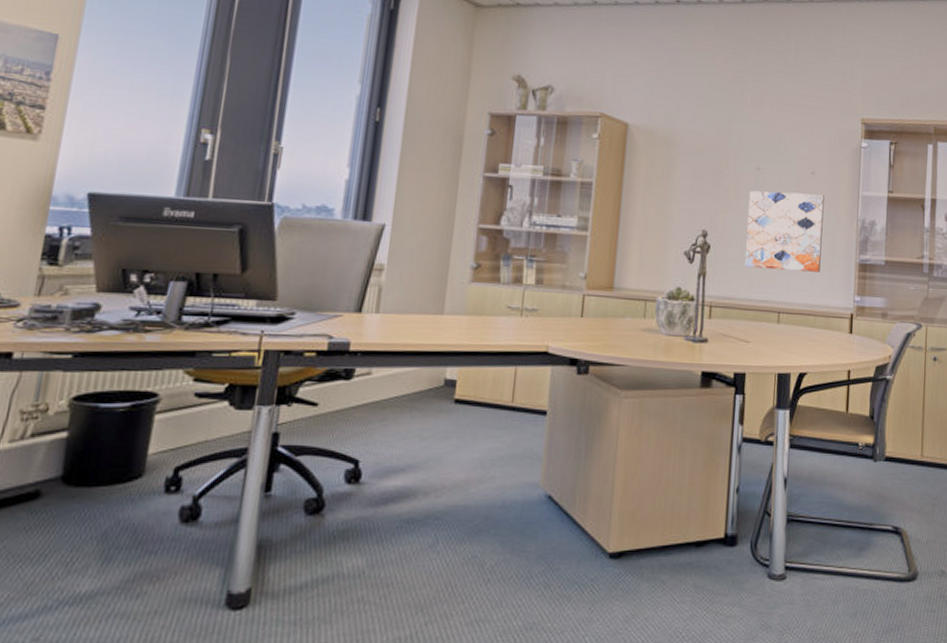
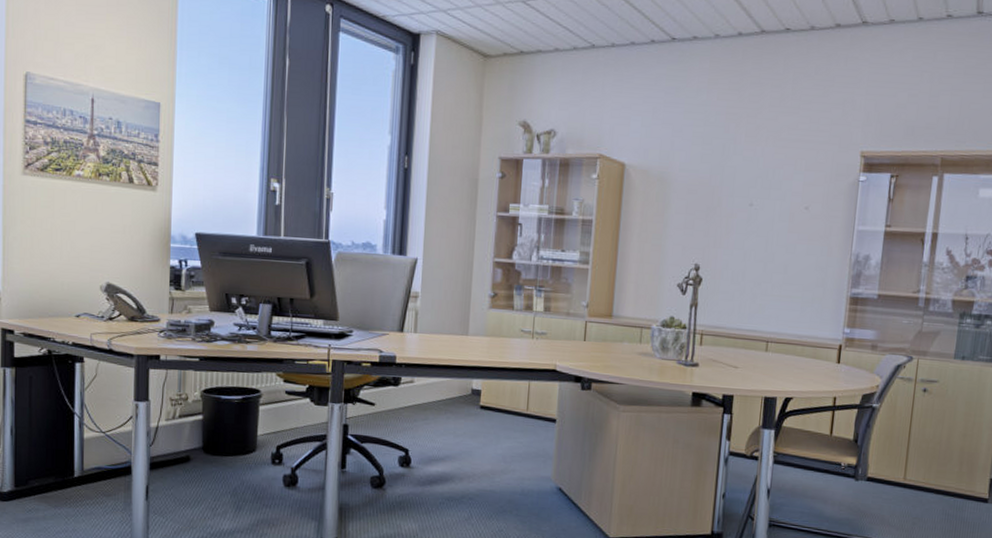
wall art: present [745,190,824,272] -> none [735,226,818,305]

